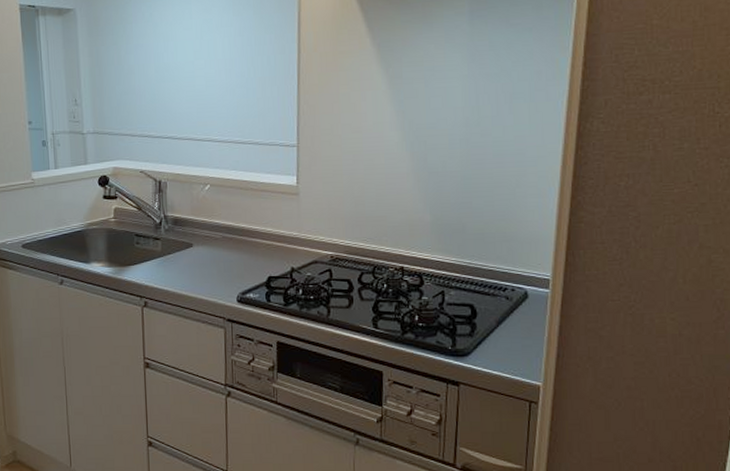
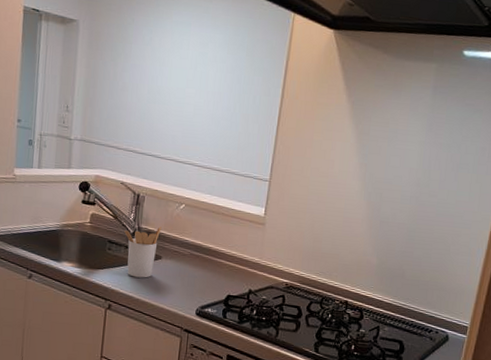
utensil holder: none [150,212,189,270] -> present [124,227,162,278]

